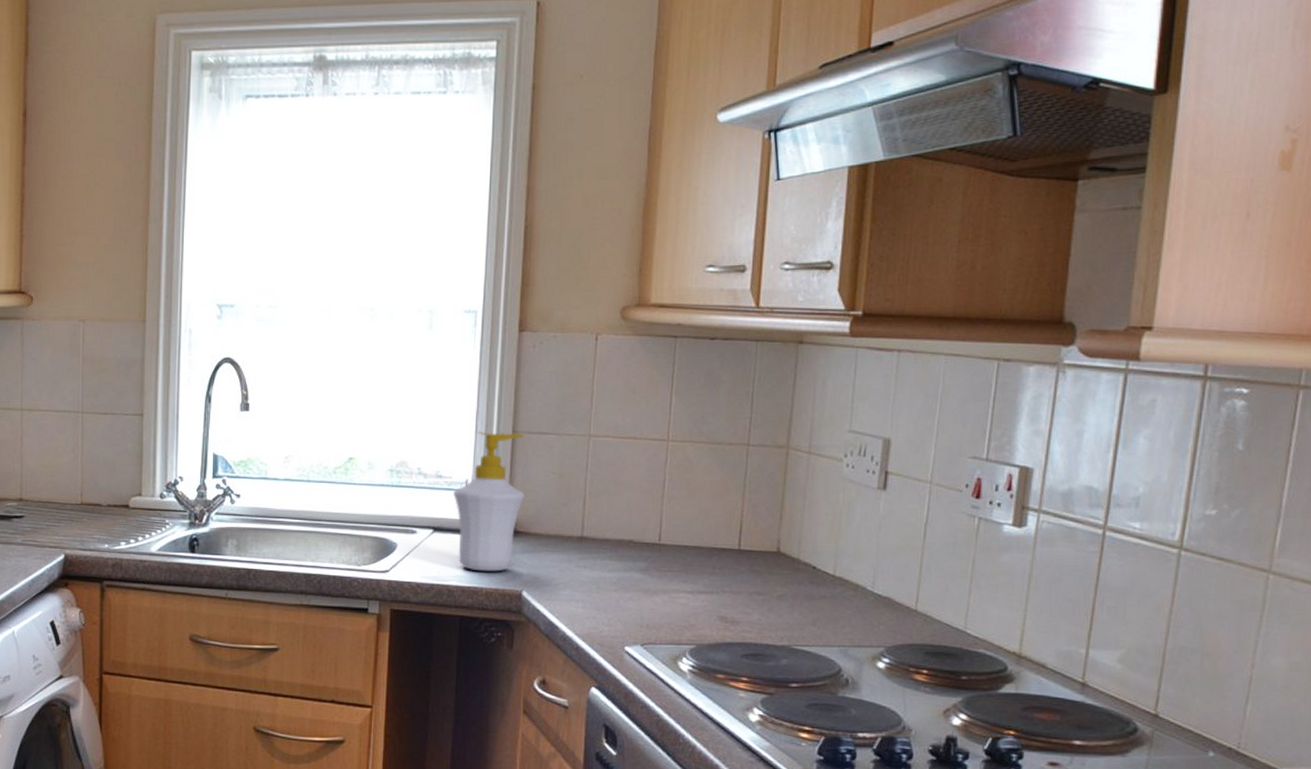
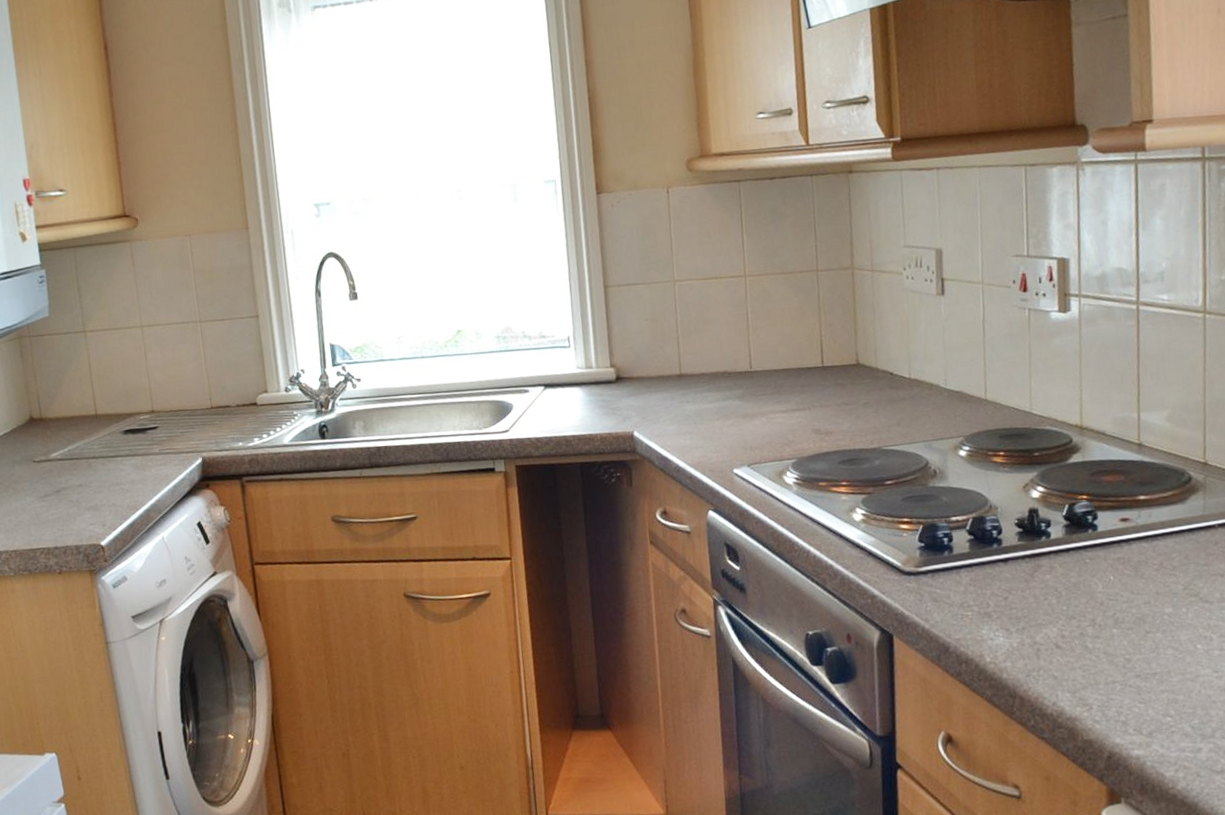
soap bottle: present [454,431,525,572] -> none [558,287,623,419]

